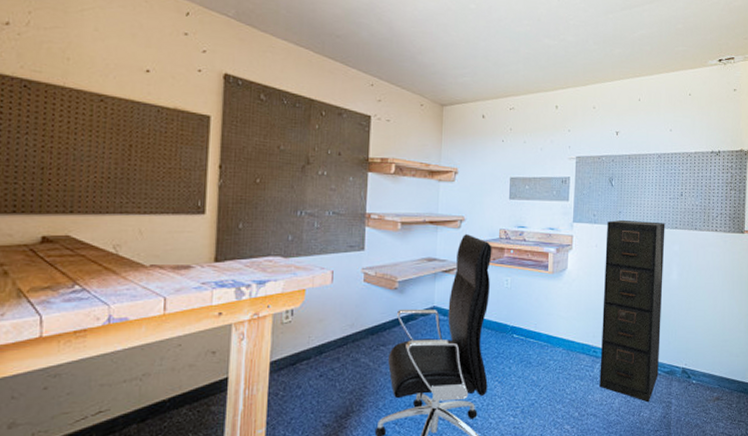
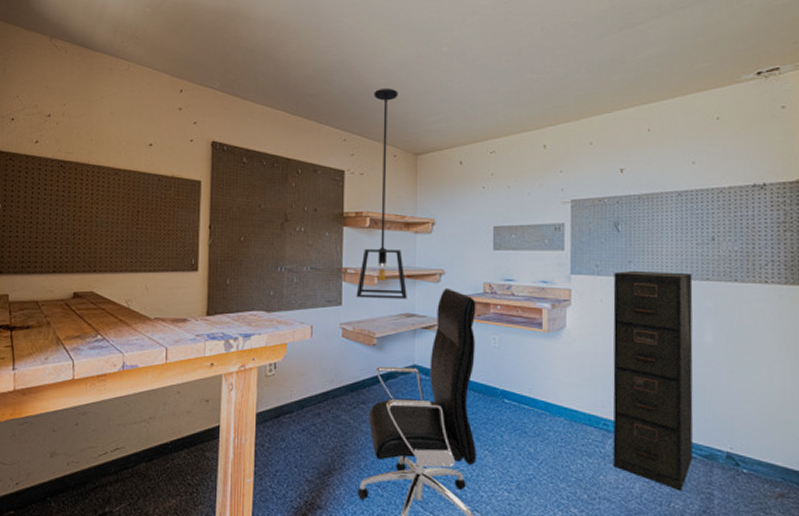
light fixture: none [379,36,429,244] -> present [356,88,407,299]

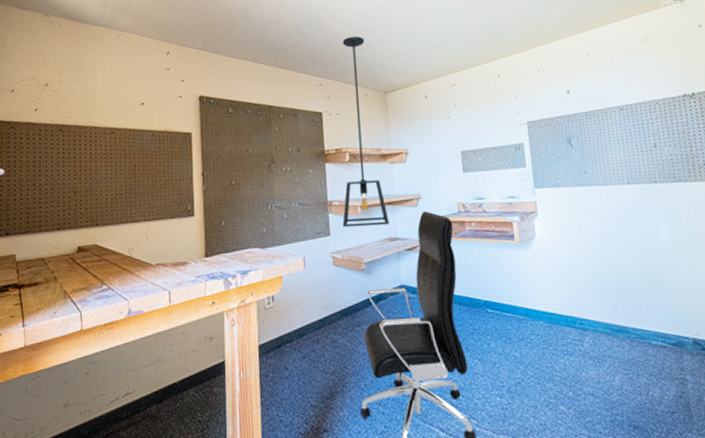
filing cabinet: present [612,270,693,492] -> none [572,178,664,380]

